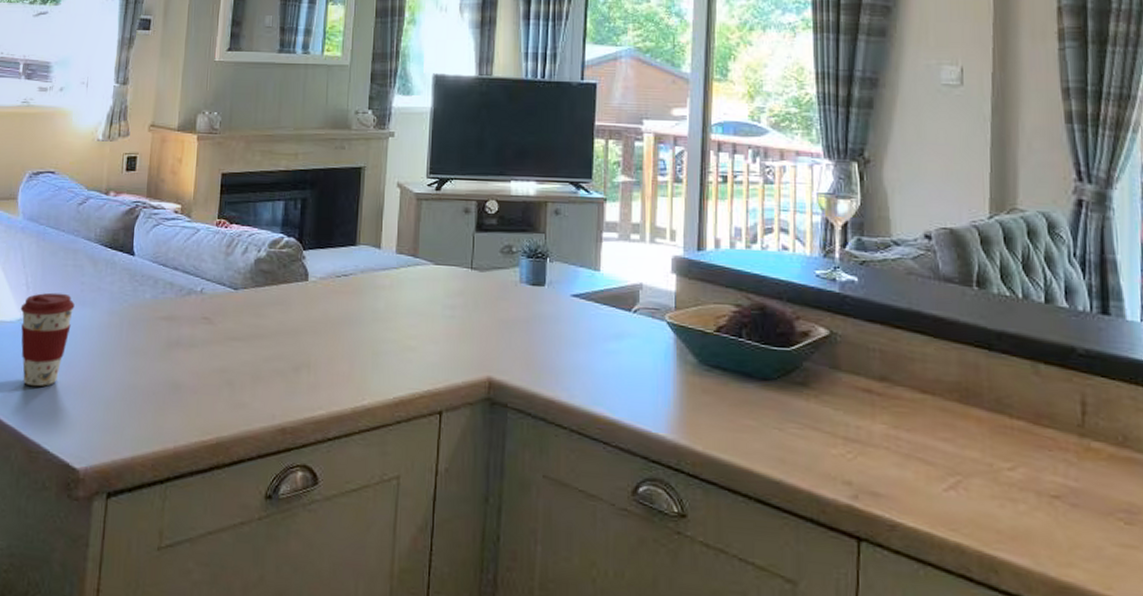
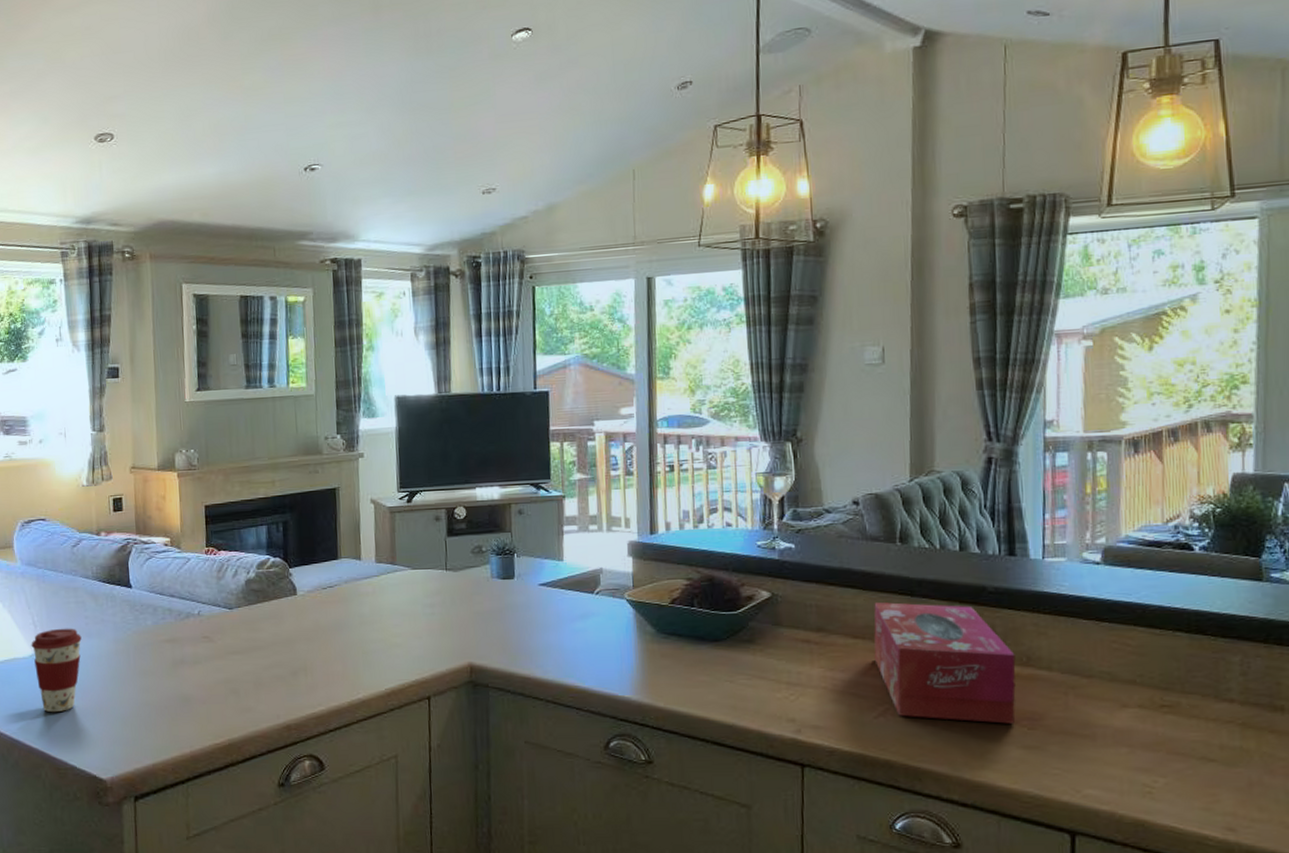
tissue box: none [945,354,1110,515] -> present [874,602,1016,724]

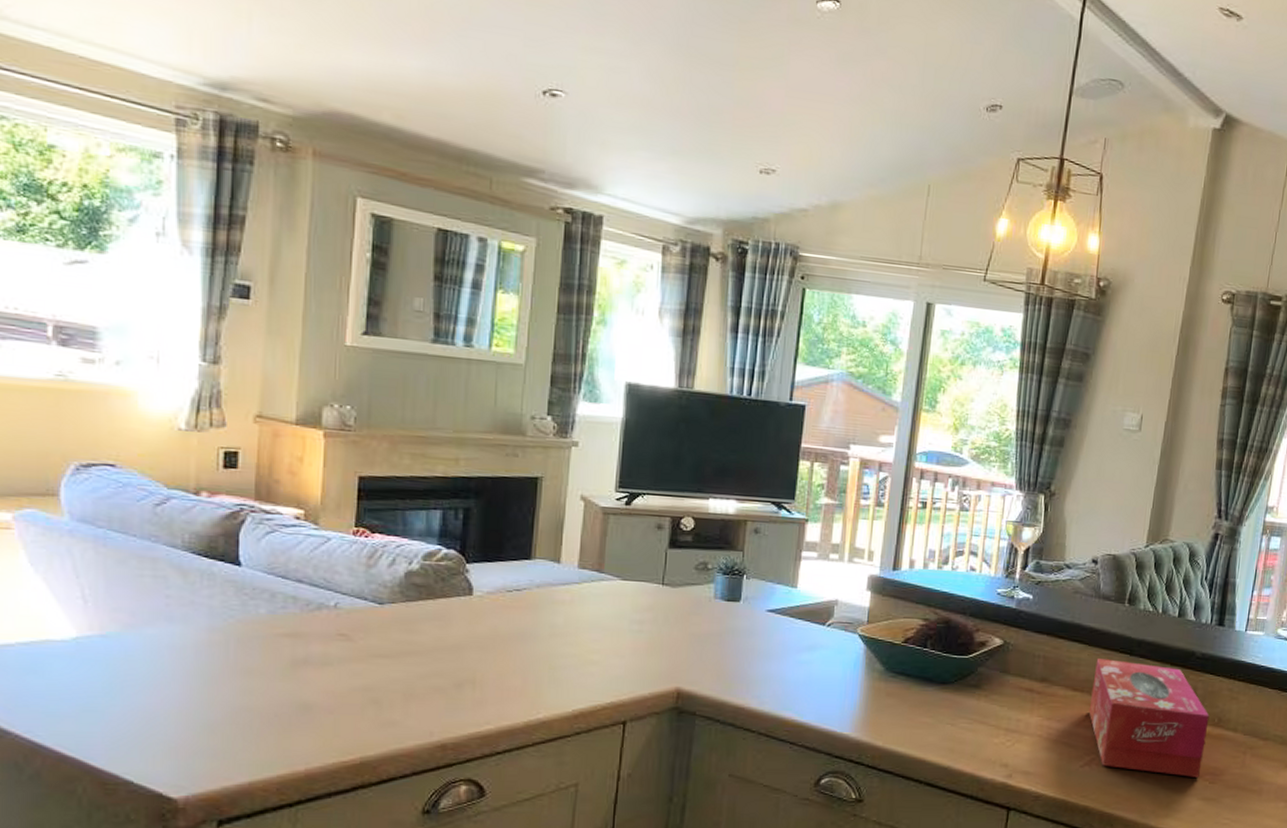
coffee cup: present [31,628,82,713] -> none [76,607,158,713]

